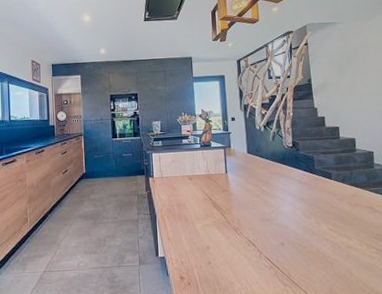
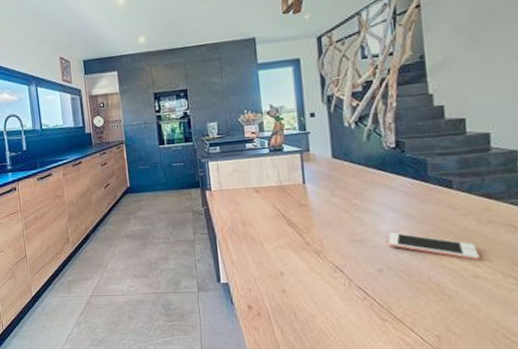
cell phone: none [288,213,351,235] -> present [388,233,480,261]

